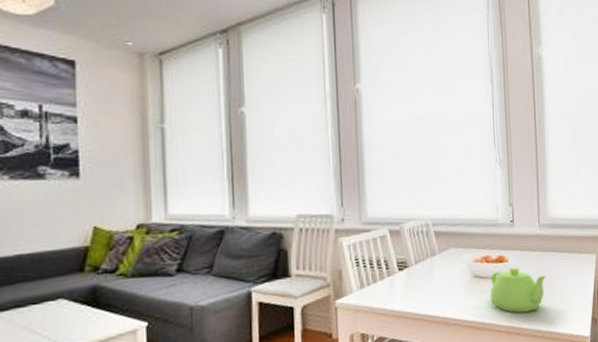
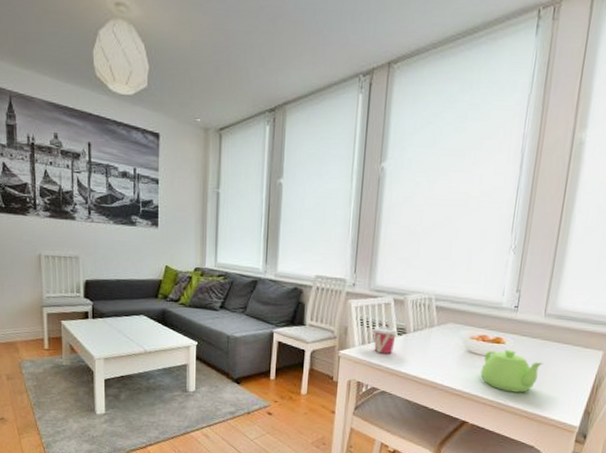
cup: none [371,262,398,295] -> present [373,326,398,354]

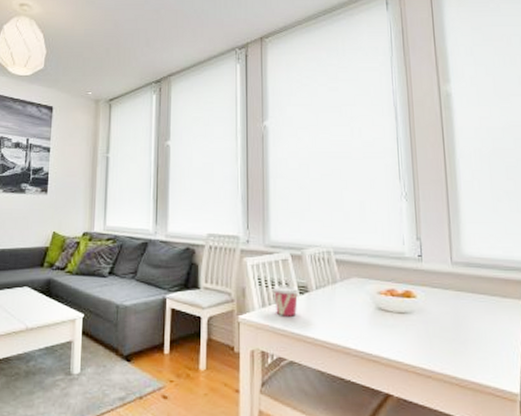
teapot: present [480,349,544,393] -> none [395,304,462,355]

